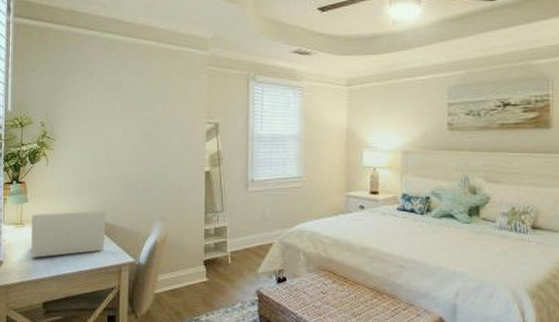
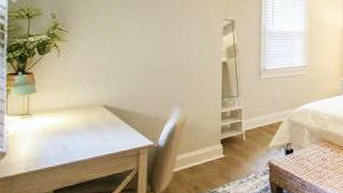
laptop: present [31,211,107,258] -> none [40,99,125,147]

